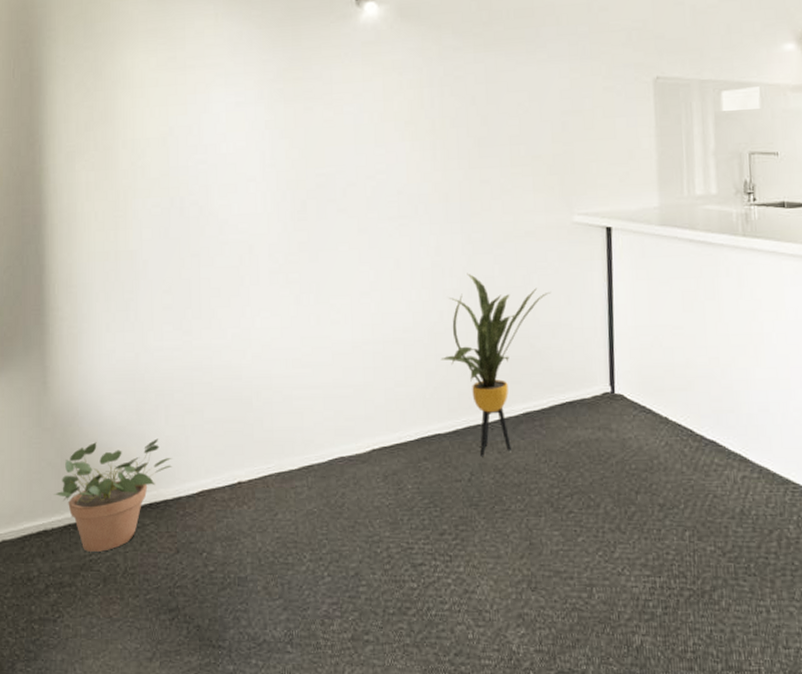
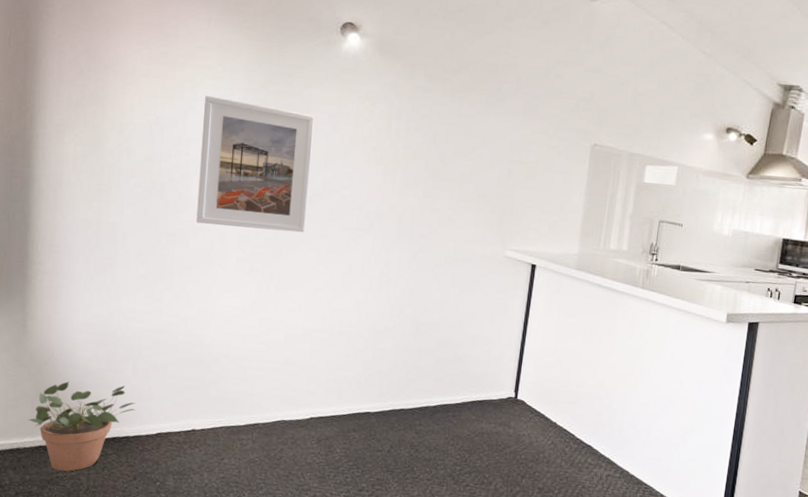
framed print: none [218,95,342,238] -> present [196,95,314,233]
house plant: present [440,273,550,458] -> none [377,285,477,435]

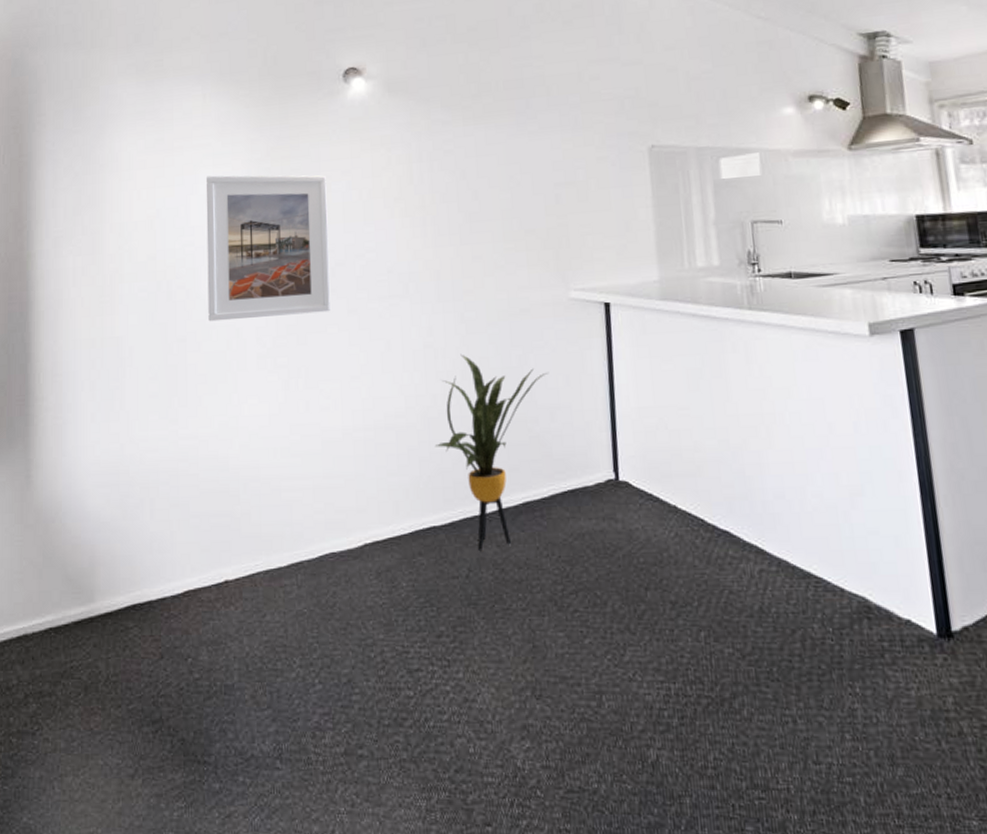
potted plant: present [27,381,136,471] -> none [35,534,156,658]
house plant: none [377,285,477,435] -> present [434,354,548,552]

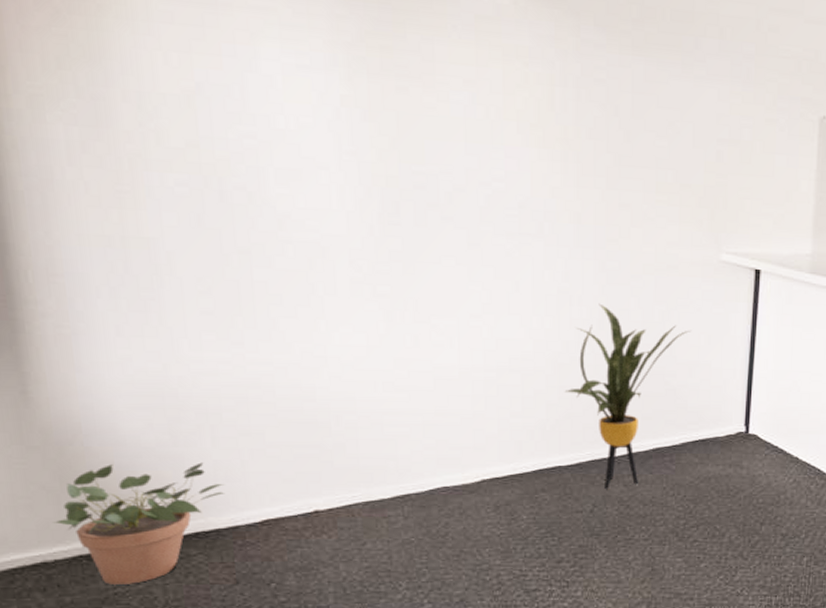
potted plant: none [35,534,156,658] -> present [53,462,224,585]
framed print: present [206,175,330,322] -> none [270,51,447,242]

